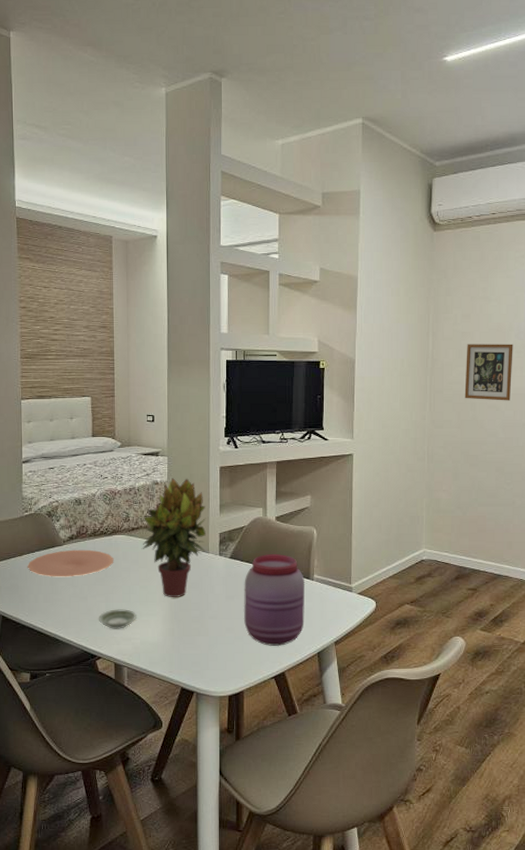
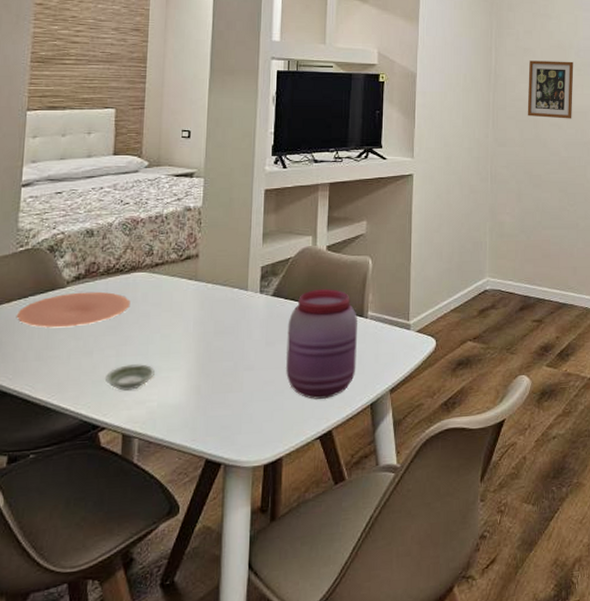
potted plant: present [141,478,207,597] -> none [165,203,246,346]

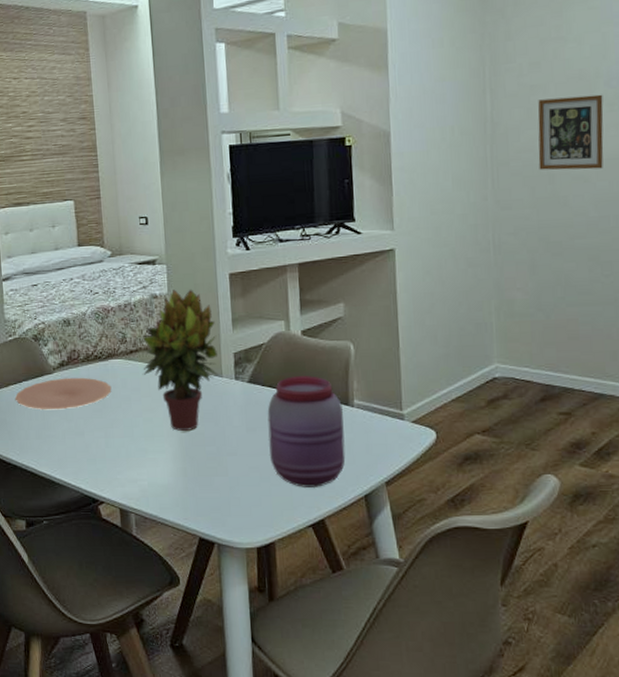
saucer: present [106,364,155,391] -> none [98,445,142,469]
potted plant: none [165,203,246,346] -> present [142,289,220,431]

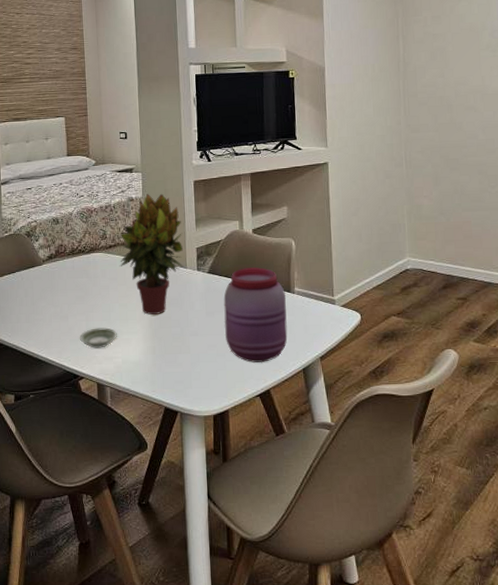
plate: present [14,377,112,410] -> none [8,268,93,297]
saucer: none [98,445,142,469] -> present [80,328,117,348]
picture frame: present [537,94,604,170] -> none [439,43,489,102]

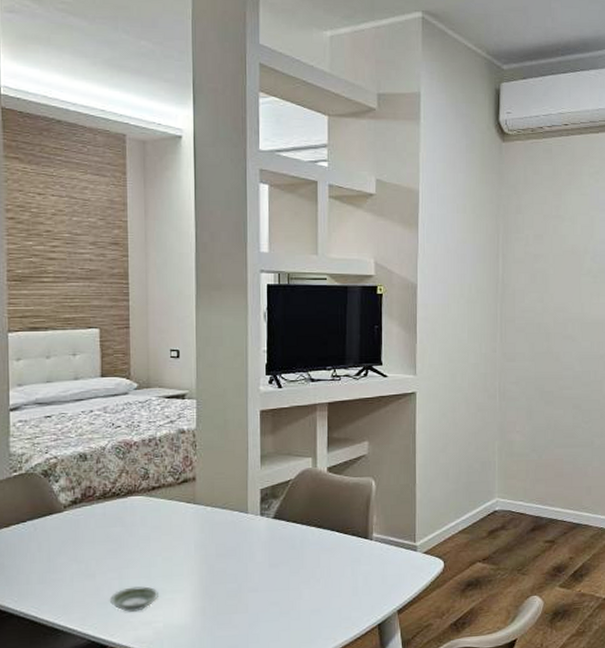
potted plant: present [119,193,185,315] -> none [164,424,245,569]
jar: present [223,267,288,363] -> none [290,511,362,620]

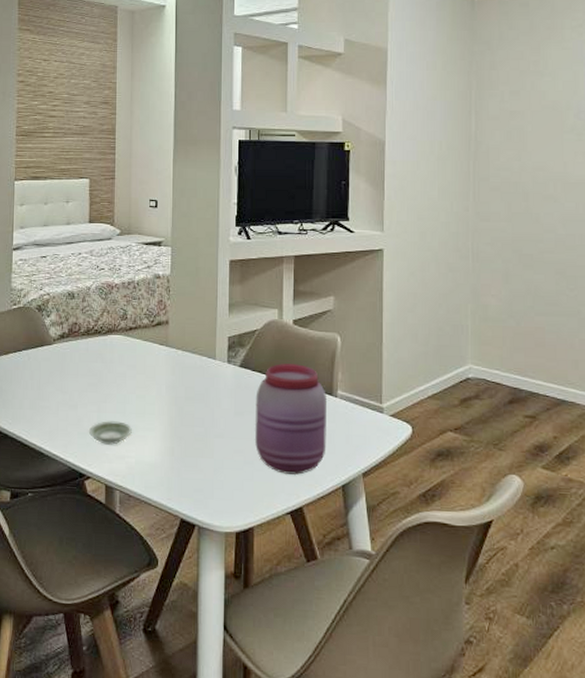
jar: none [290,511,362,620] -> present [254,363,326,475]

